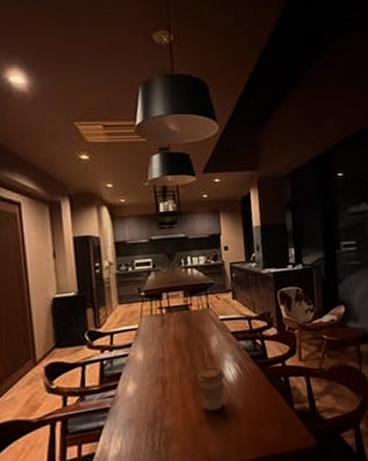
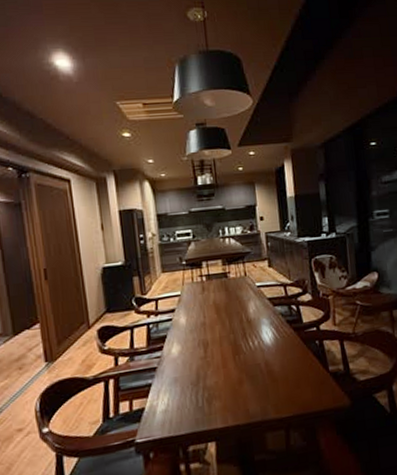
coffee cup: present [198,366,225,411] -> none [237,330,262,372]

